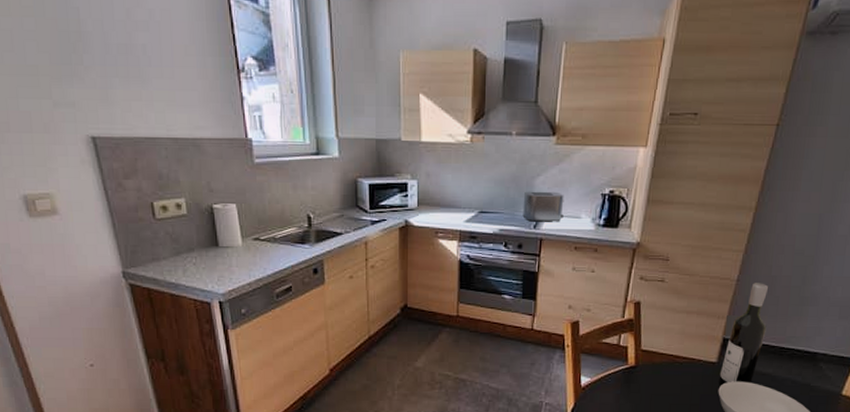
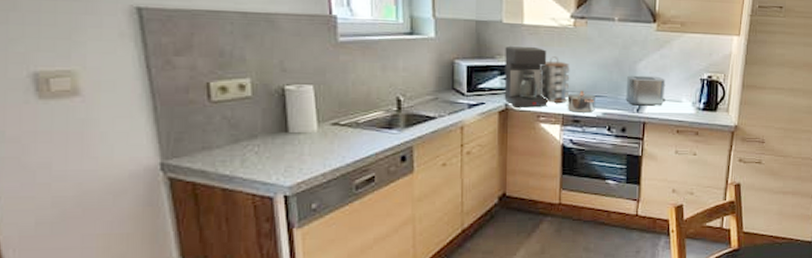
coffee maker: none [404,163,445,224] -> present [504,46,548,108]
spice rack: none [437,173,467,219] -> present [539,56,570,103]
cooking pot: none [464,206,493,229] -> present [567,90,597,113]

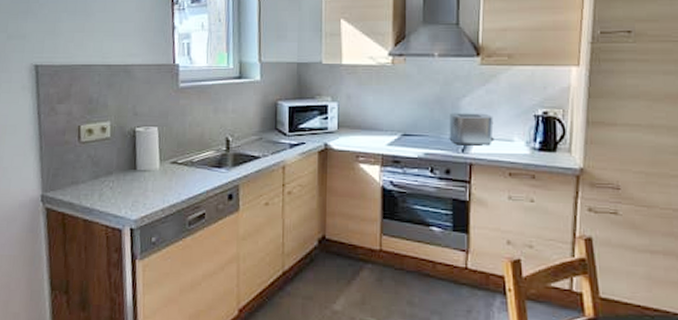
coffee maker: present [504,46,548,108] -> none [324,85,367,148]
spice rack: present [539,56,570,103] -> none [358,95,389,143]
cooking pot: present [567,90,597,113] -> none [386,129,417,153]

